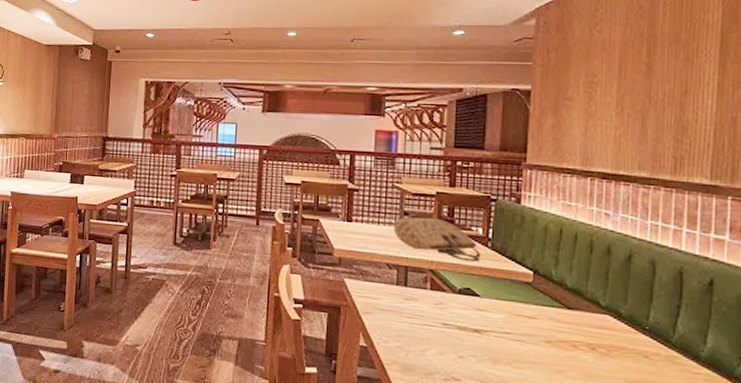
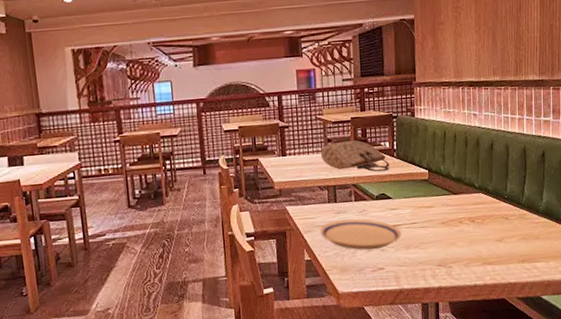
plate: none [382,307,489,354] -> present [320,218,402,250]

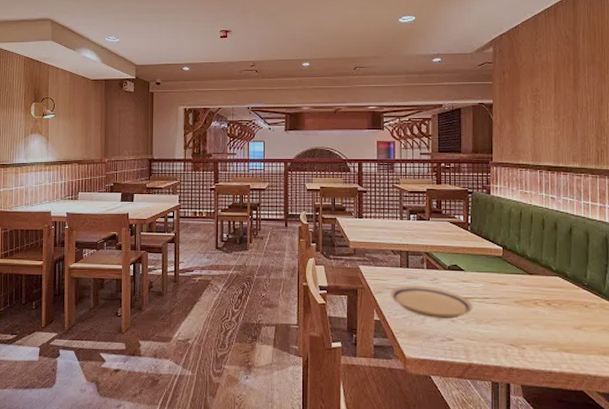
handbag: present [320,140,390,172] -> none [395,210,463,244]

